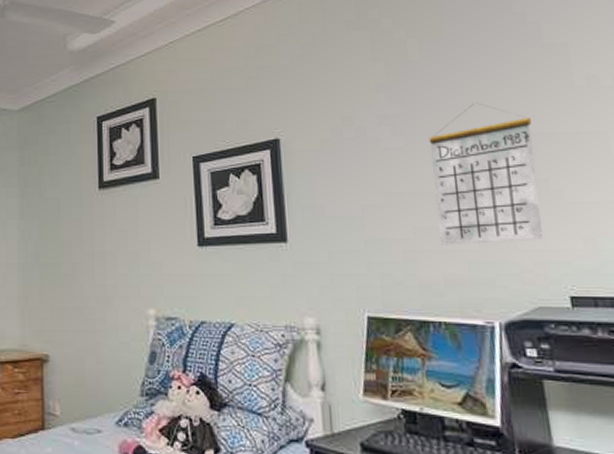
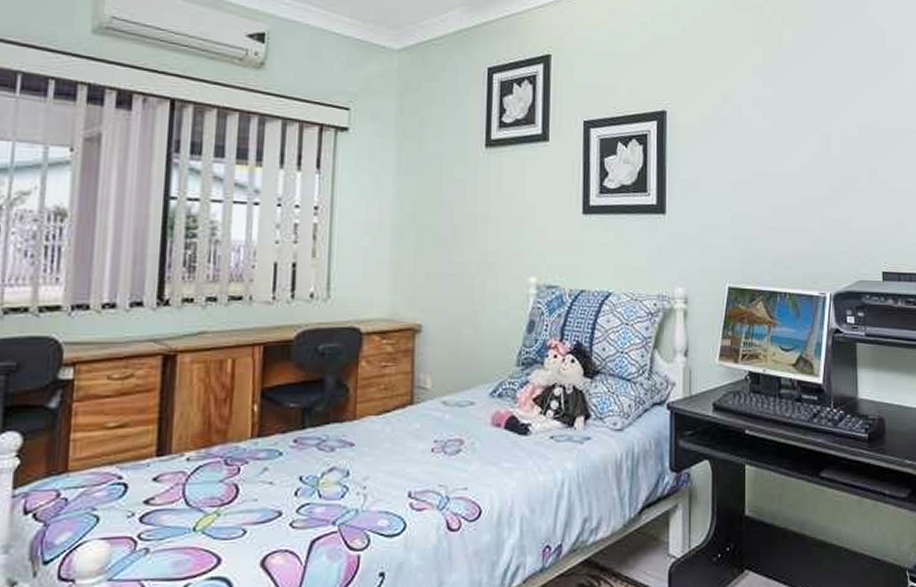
calendar: present [428,102,543,245] -> none [792,94,870,224]

